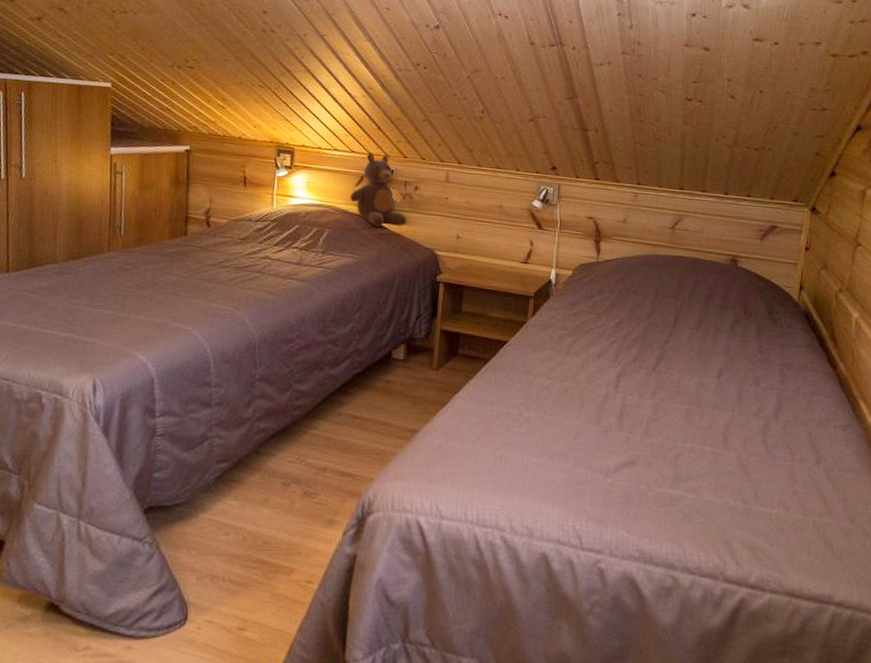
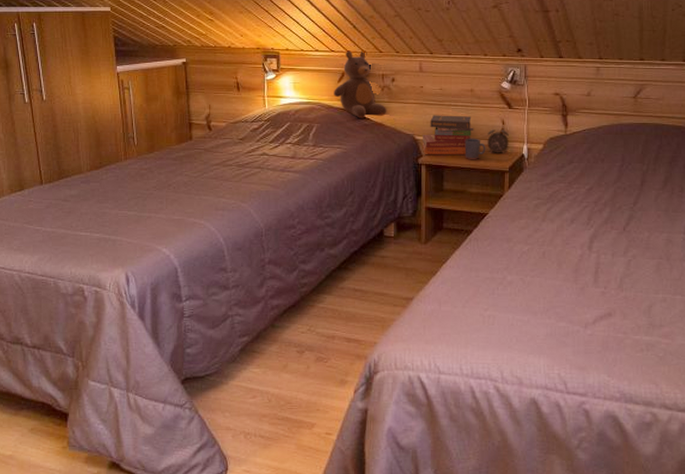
books: none [442,229,500,275] -> present [422,115,474,154]
mug: none [487,257,511,281] -> present [464,138,486,159]
alarm clock: none [513,246,537,278] -> present [487,126,509,155]

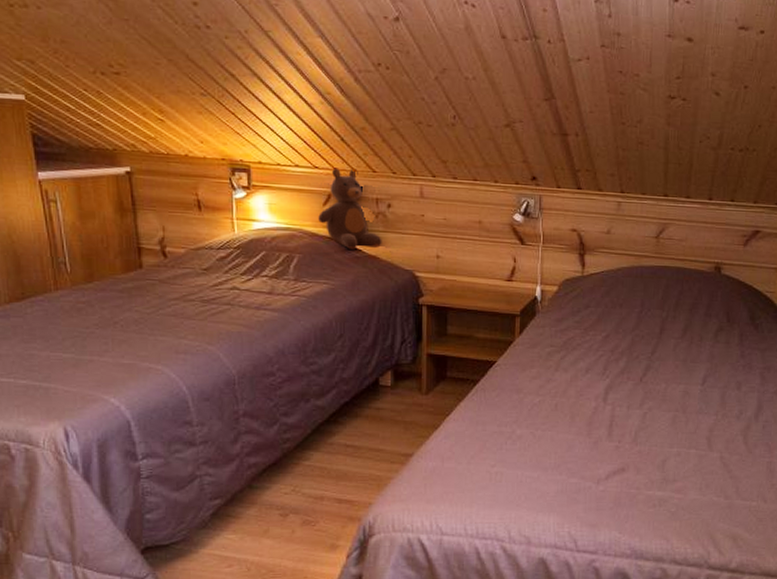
books: present [422,115,474,154] -> none [422,249,482,295]
mug: present [464,138,486,159] -> none [471,276,495,301]
alarm clock: present [487,126,509,155] -> none [497,264,521,296]

